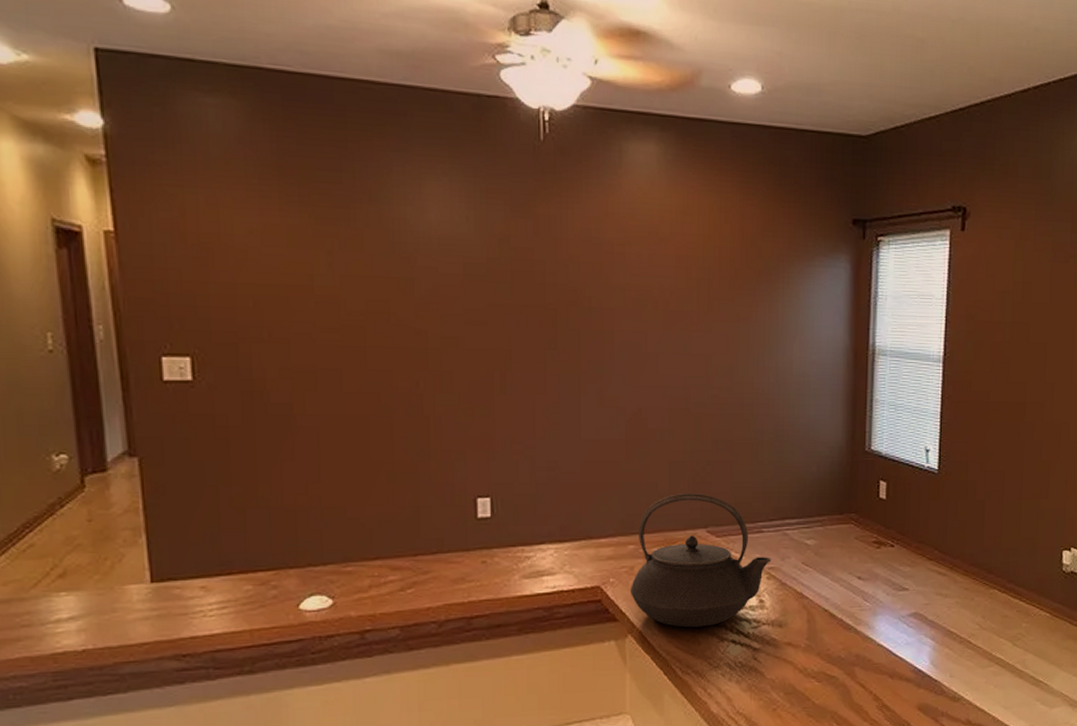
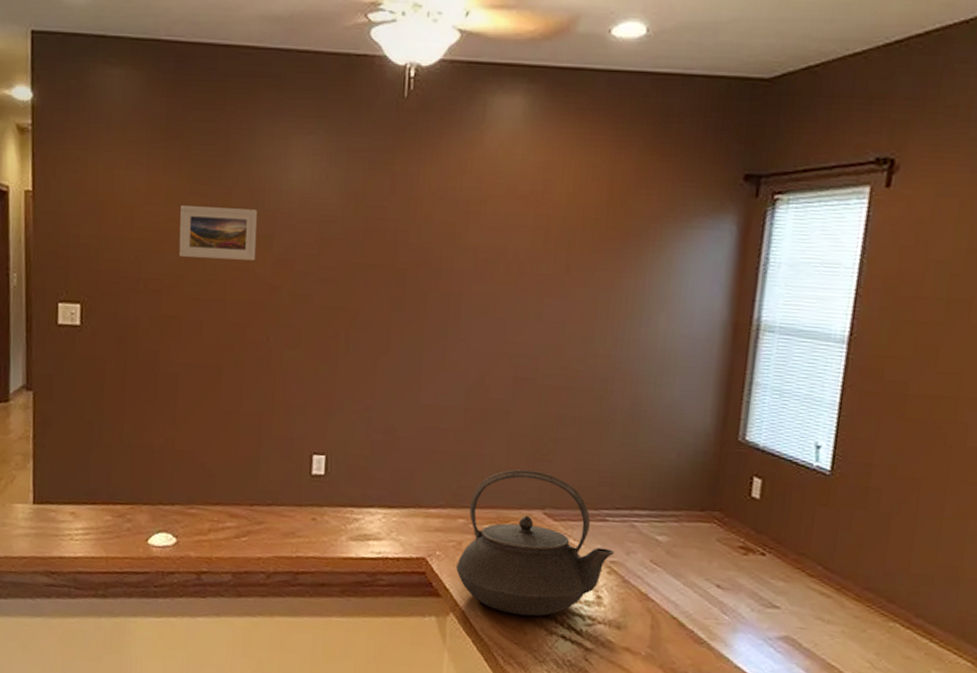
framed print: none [305,248,396,305] -> present [179,206,257,261]

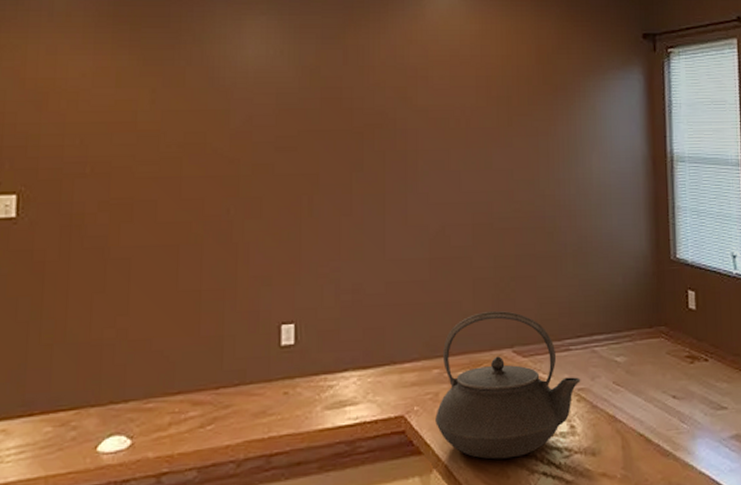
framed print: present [179,206,257,261] -> none [129,86,213,137]

